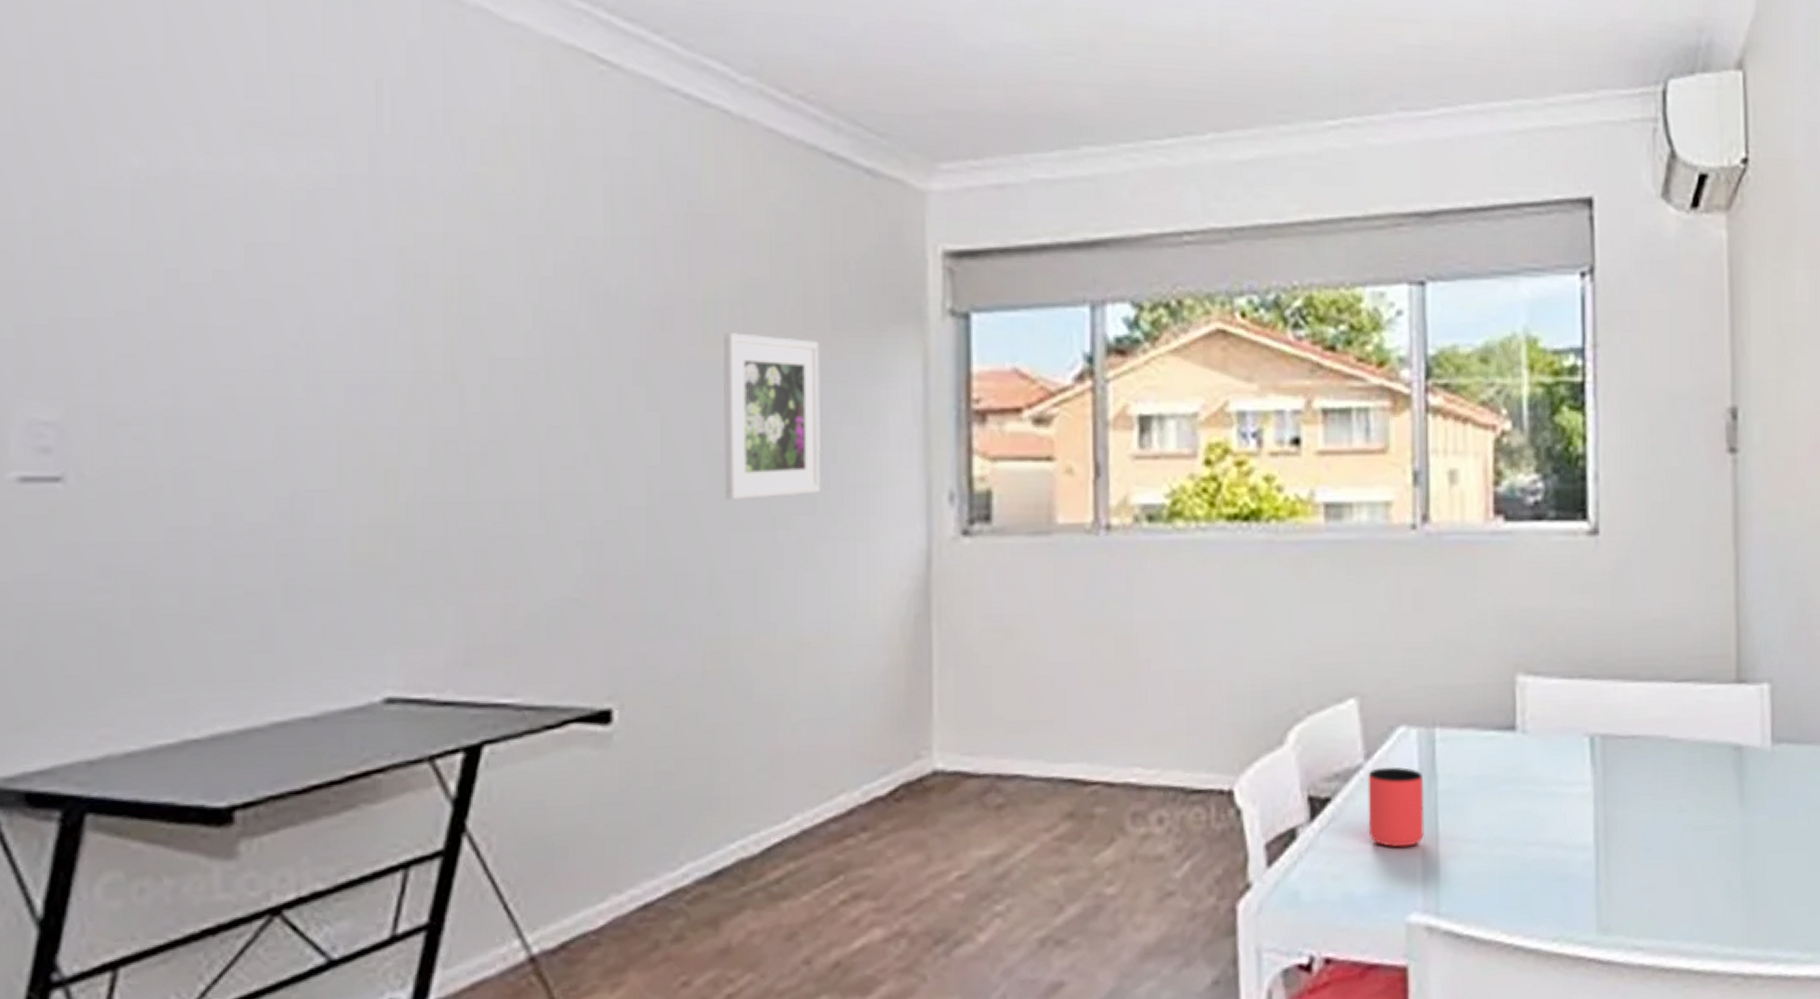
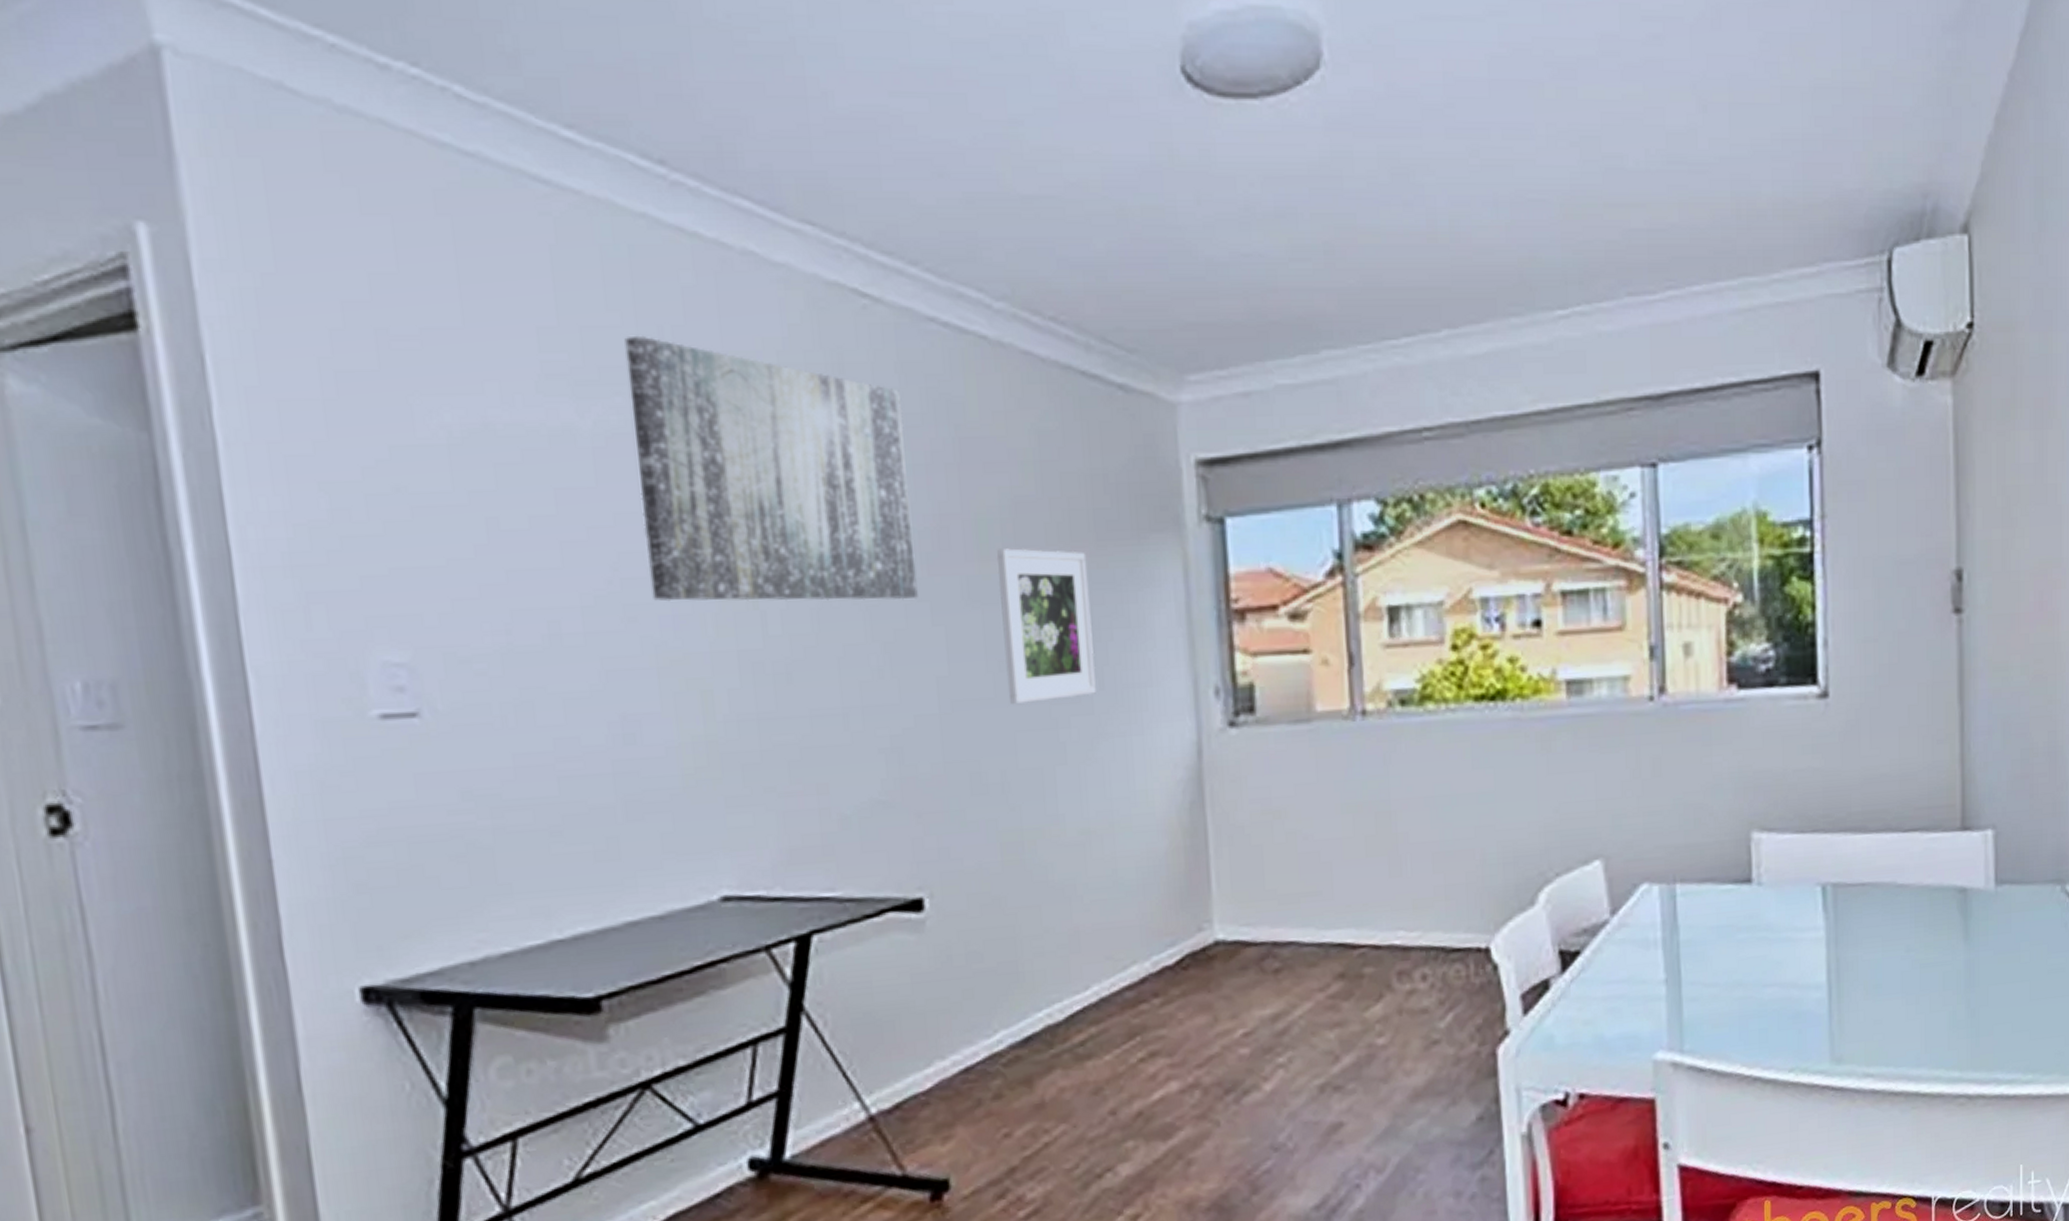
wall art: none [339,87,634,382] -> present [624,335,918,602]
cup: present [1368,766,1424,848] -> none [1614,920,1668,994]

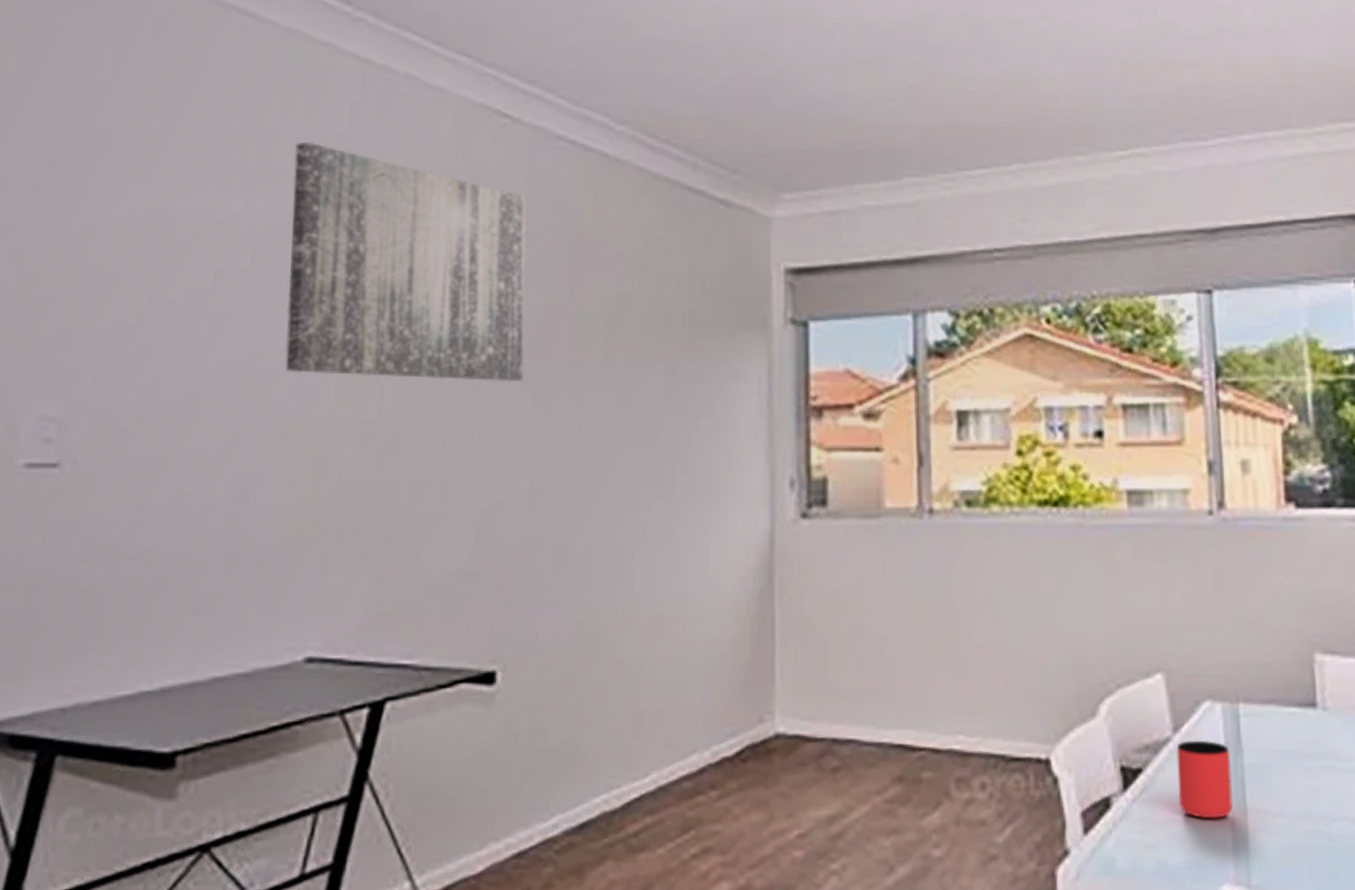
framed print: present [996,548,1096,704] -> none [596,340,680,485]
cup: none [1614,920,1668,994] -> present [1176,740,1233,819]

